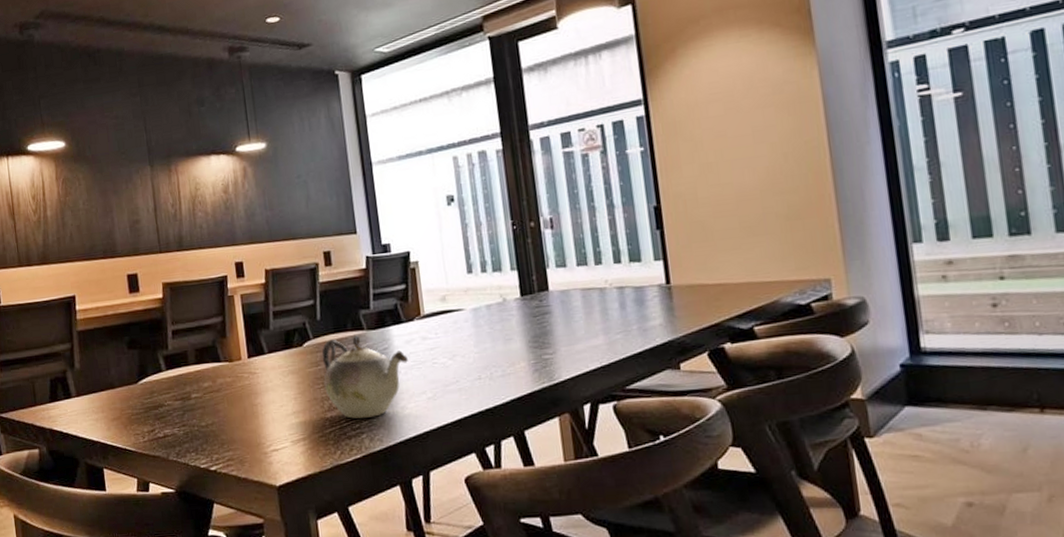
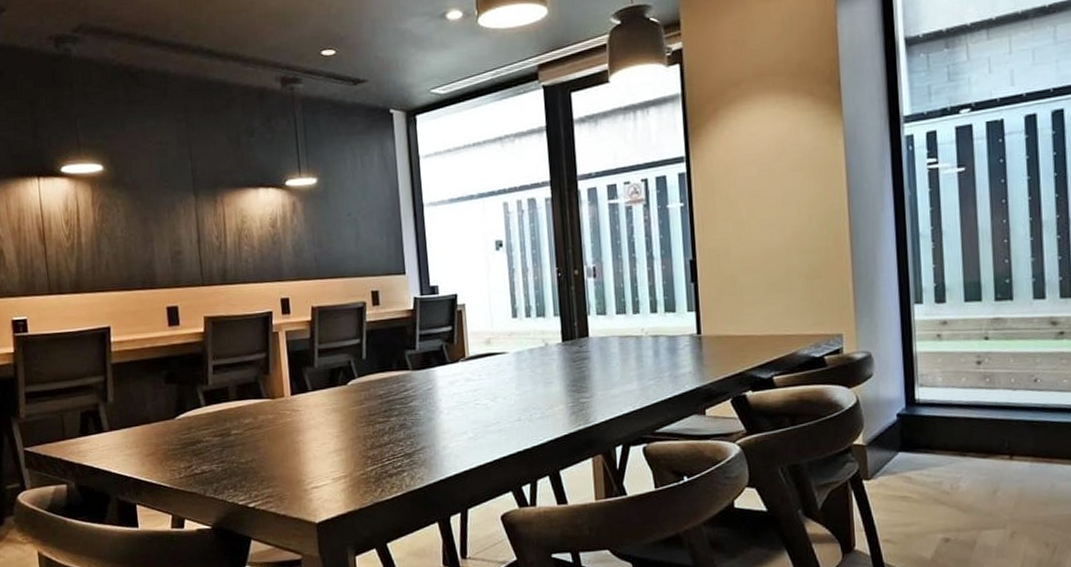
teapot: present [321,335,408,419] -> none [366,375,451,457]

